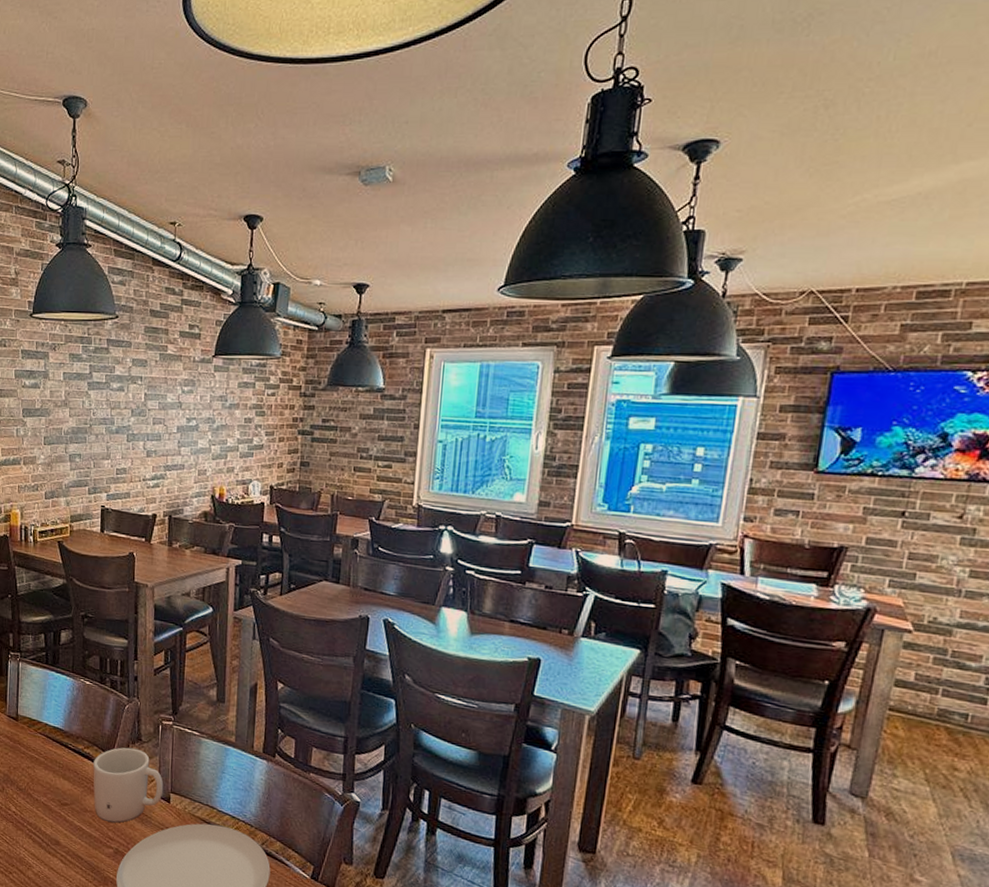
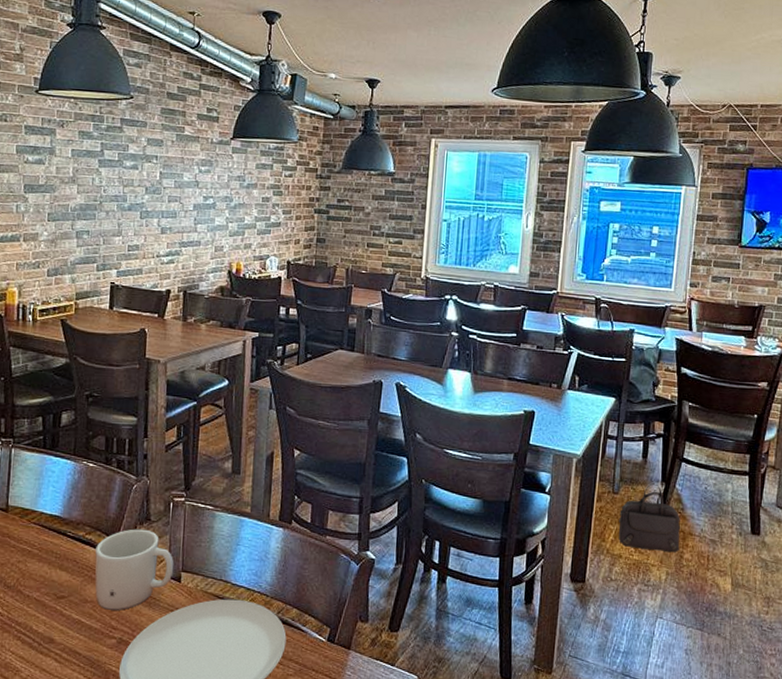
handbag: none [638,751,719,834] -> present [618,483,681,553]

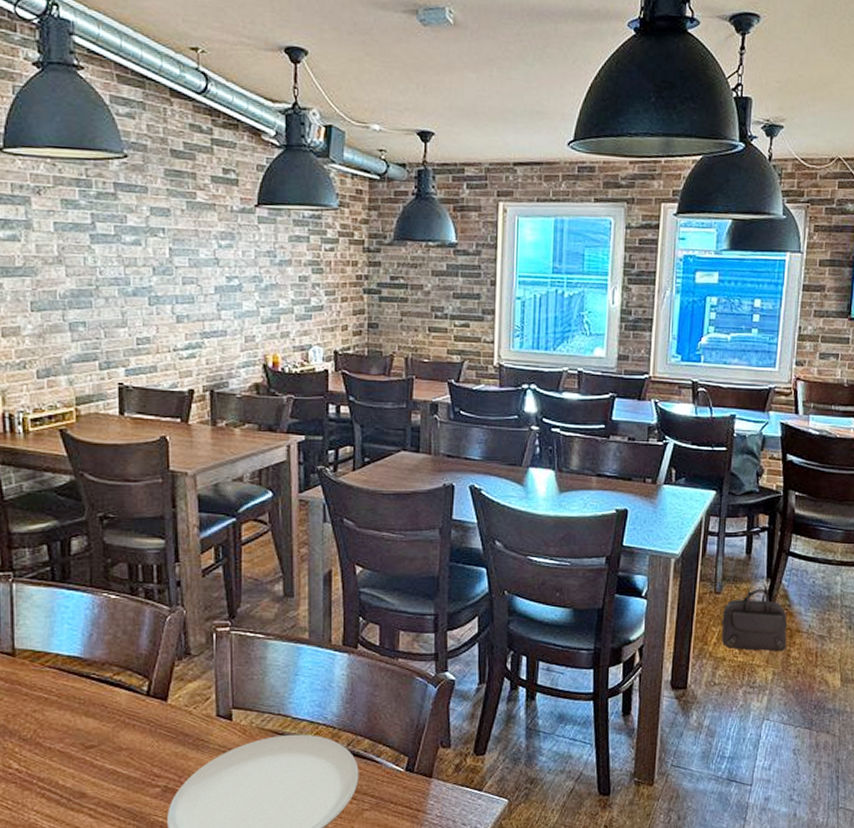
mug: present [94,529,174,610] -> none [127,665,223,757]

